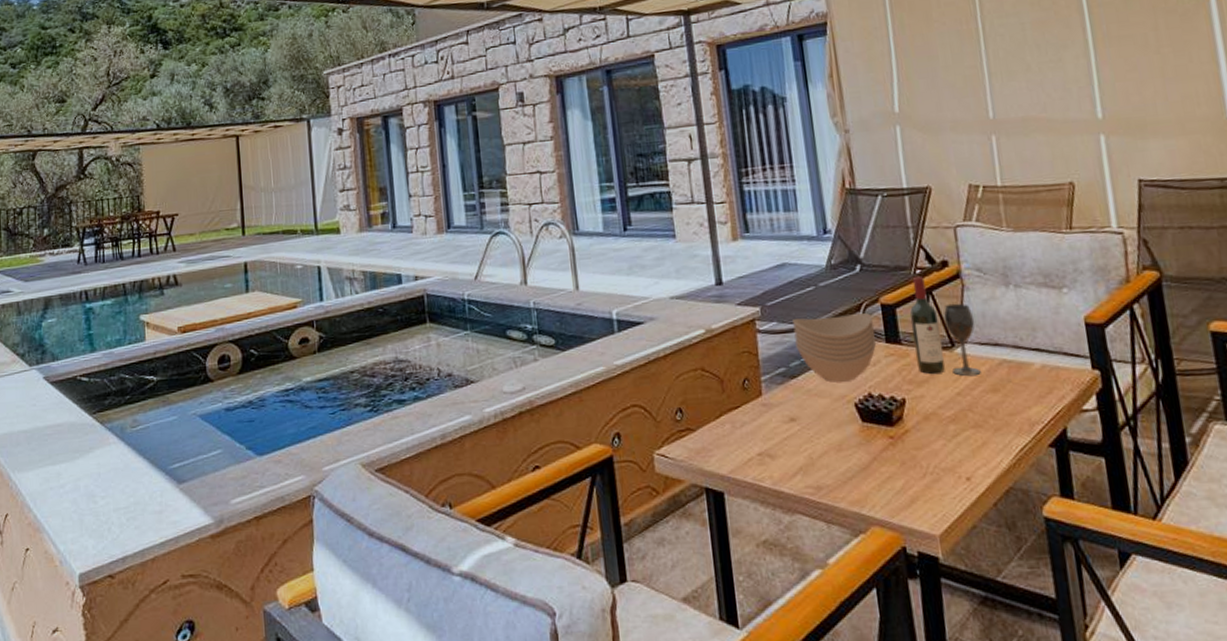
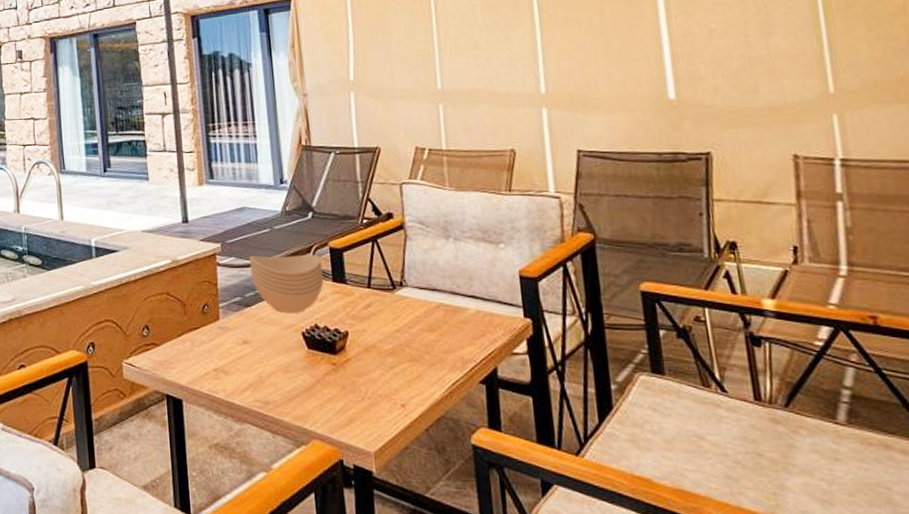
wine bottle: present [909,276,946,374] -> none [355,225,387,311]
wine glass: present [943,303,981,377] -> none [386,251,419,316]

